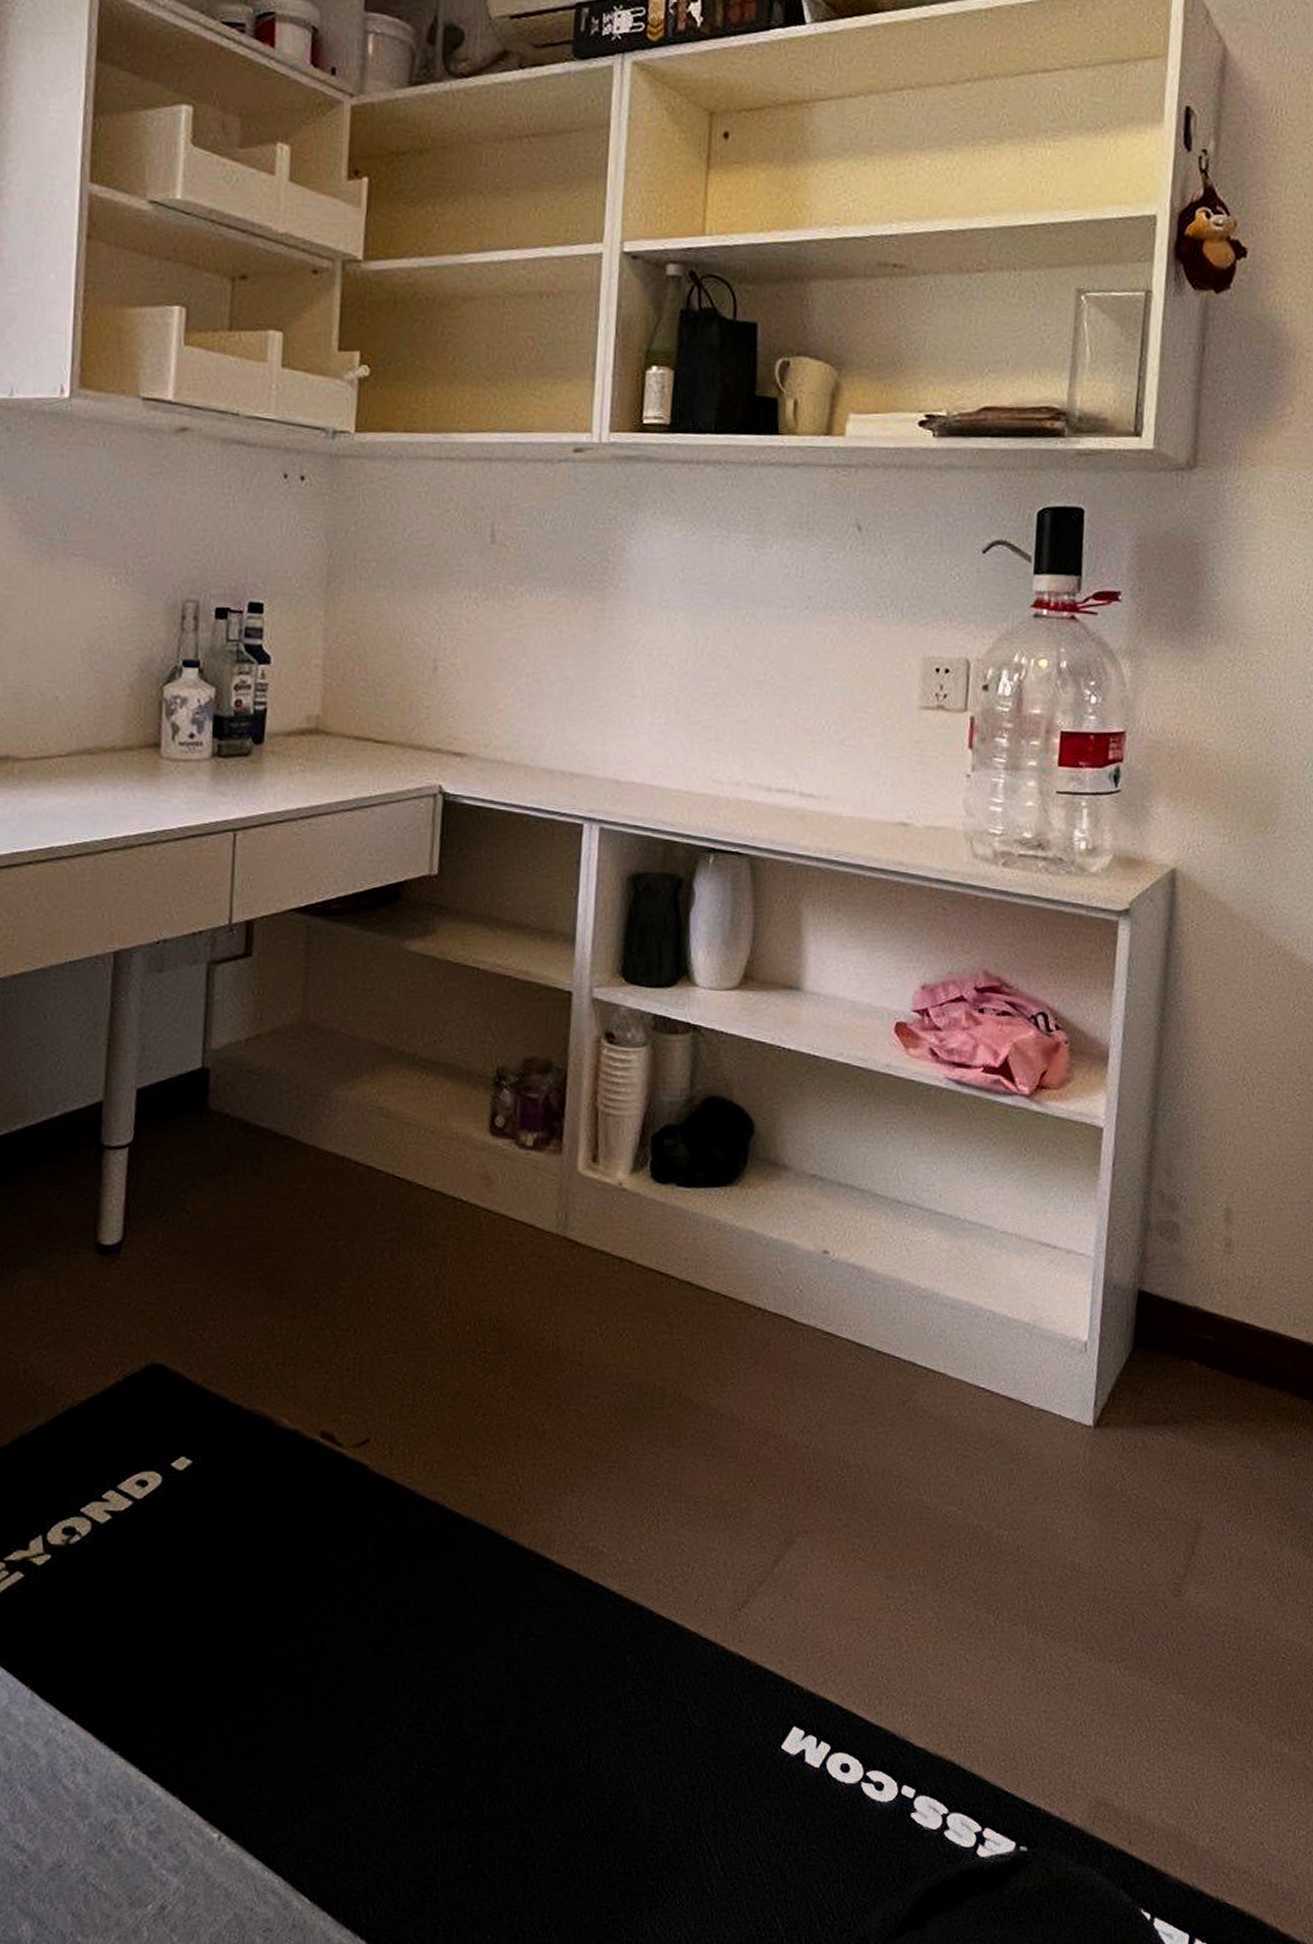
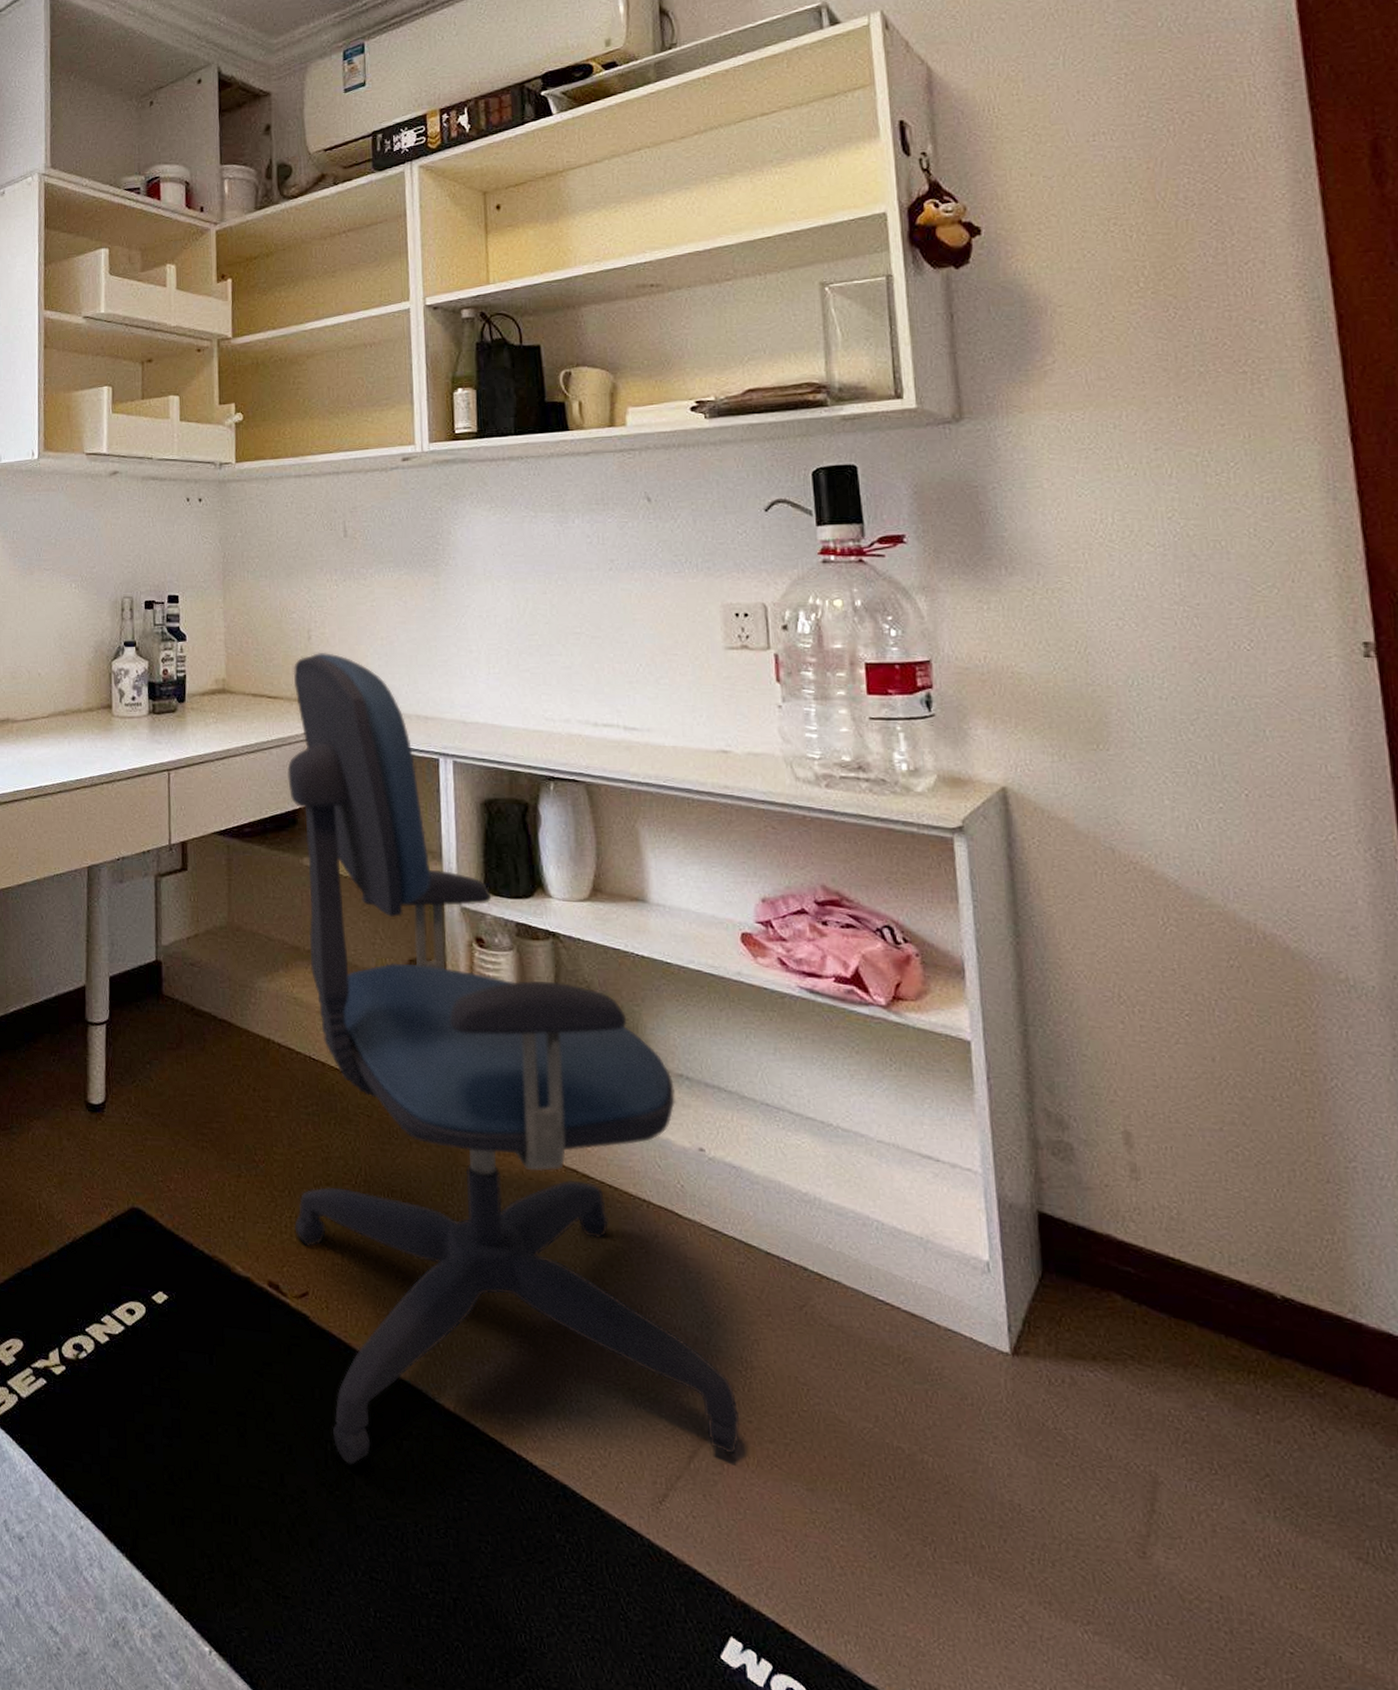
office chair: none [358,687,830,1618] -> present [287,652,740,1465]

